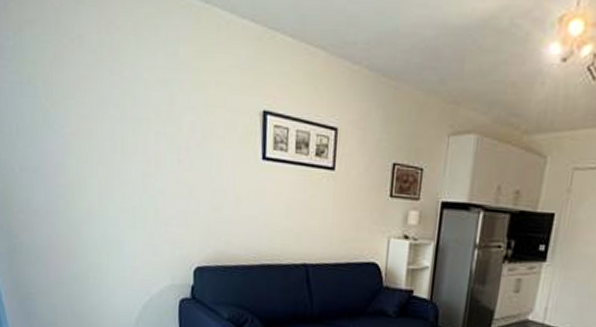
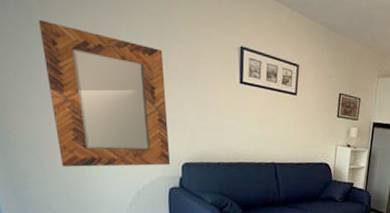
home mirror: none [43,102,181,276] -> present [38,19,171,167]

